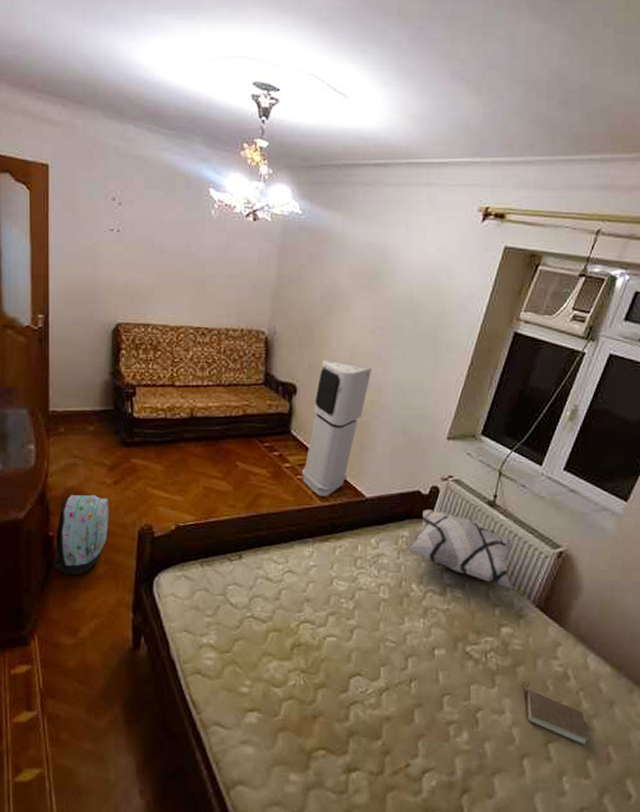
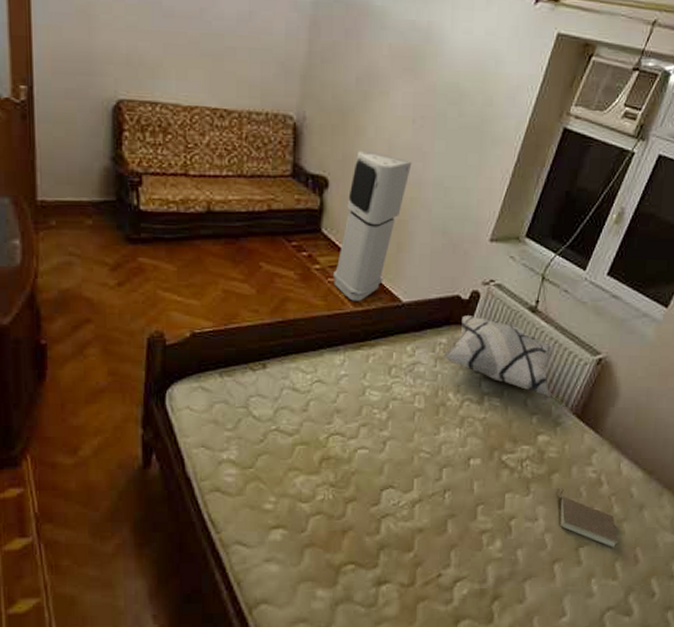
backpack: present [53,494,109,575] -> none [47,297,113,387]

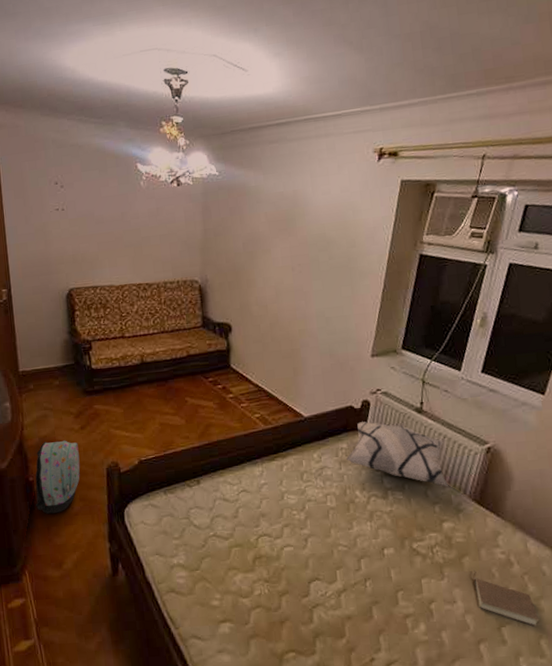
backpack: none [47,297,113,387] -> present [35,440,80,514]
air purifier: present [332,150,412,301] -> none [244,298,297,421]

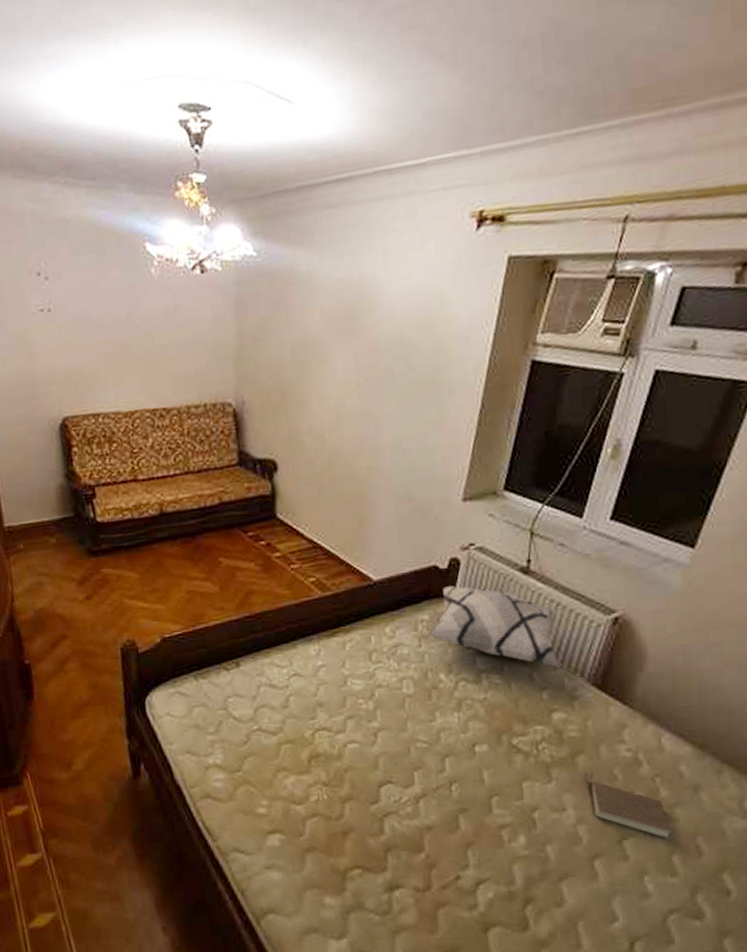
backpack: present [35,440,80,514] -> none [32,613,88,704]

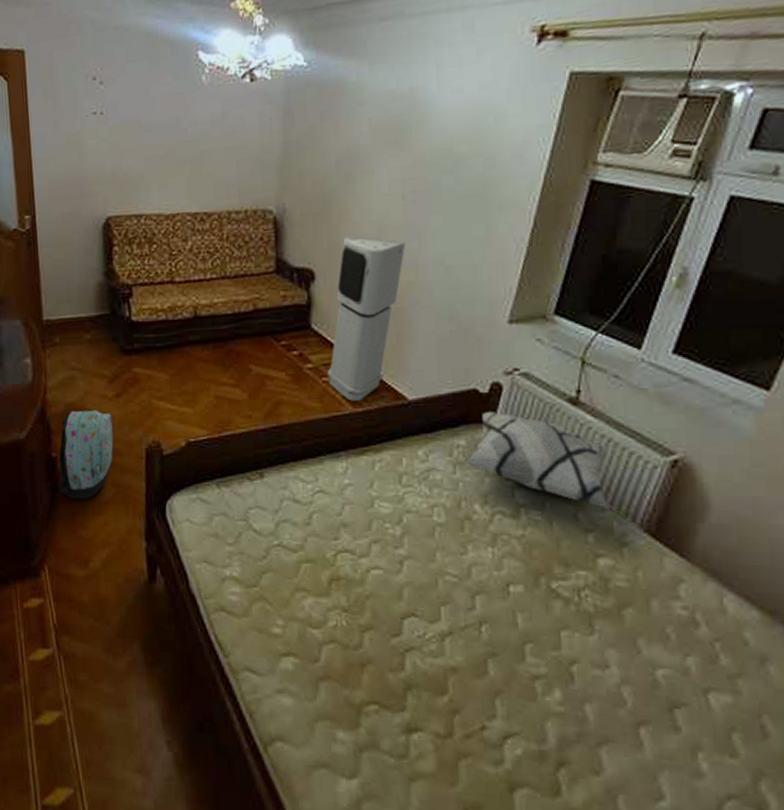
backpack: none [32,613,88,704] -> present [58,409,114,499]
air purifier: none [294,425,363,586] -> present [326,236,406,401]
book: present [589,772,673,840] -> none [637,628,733,714]

